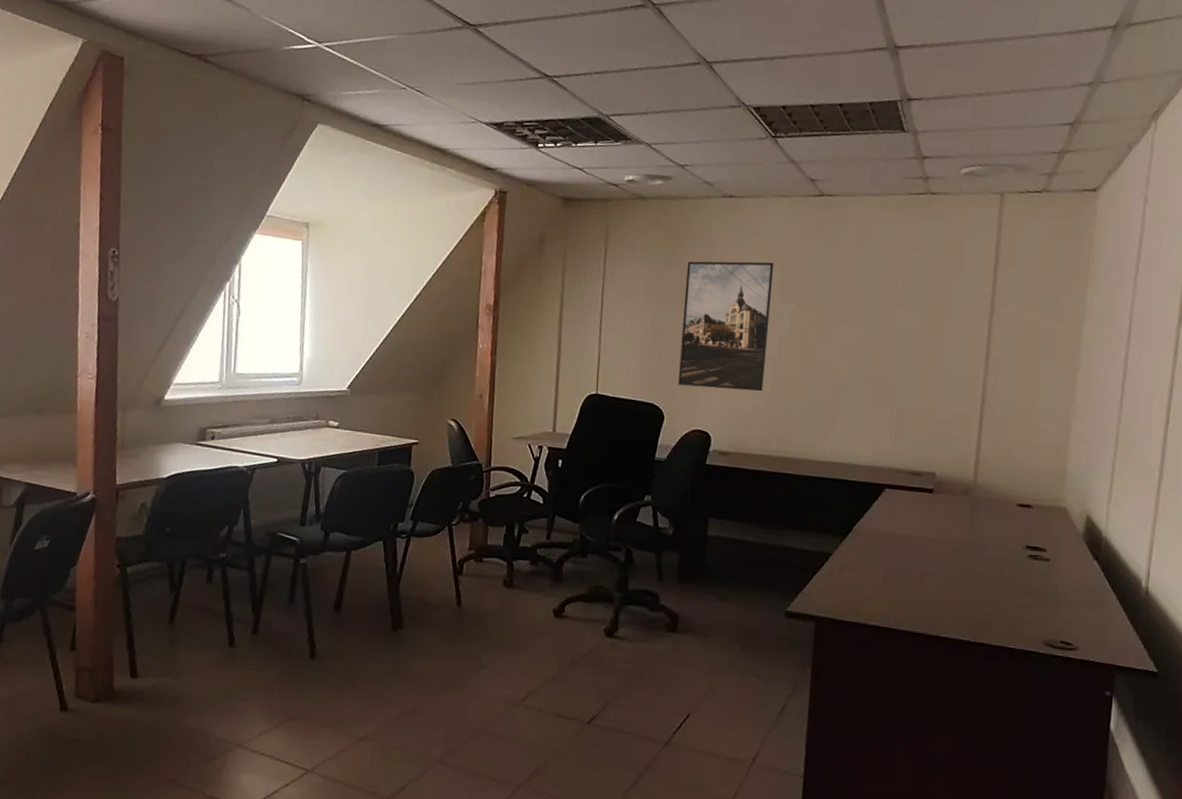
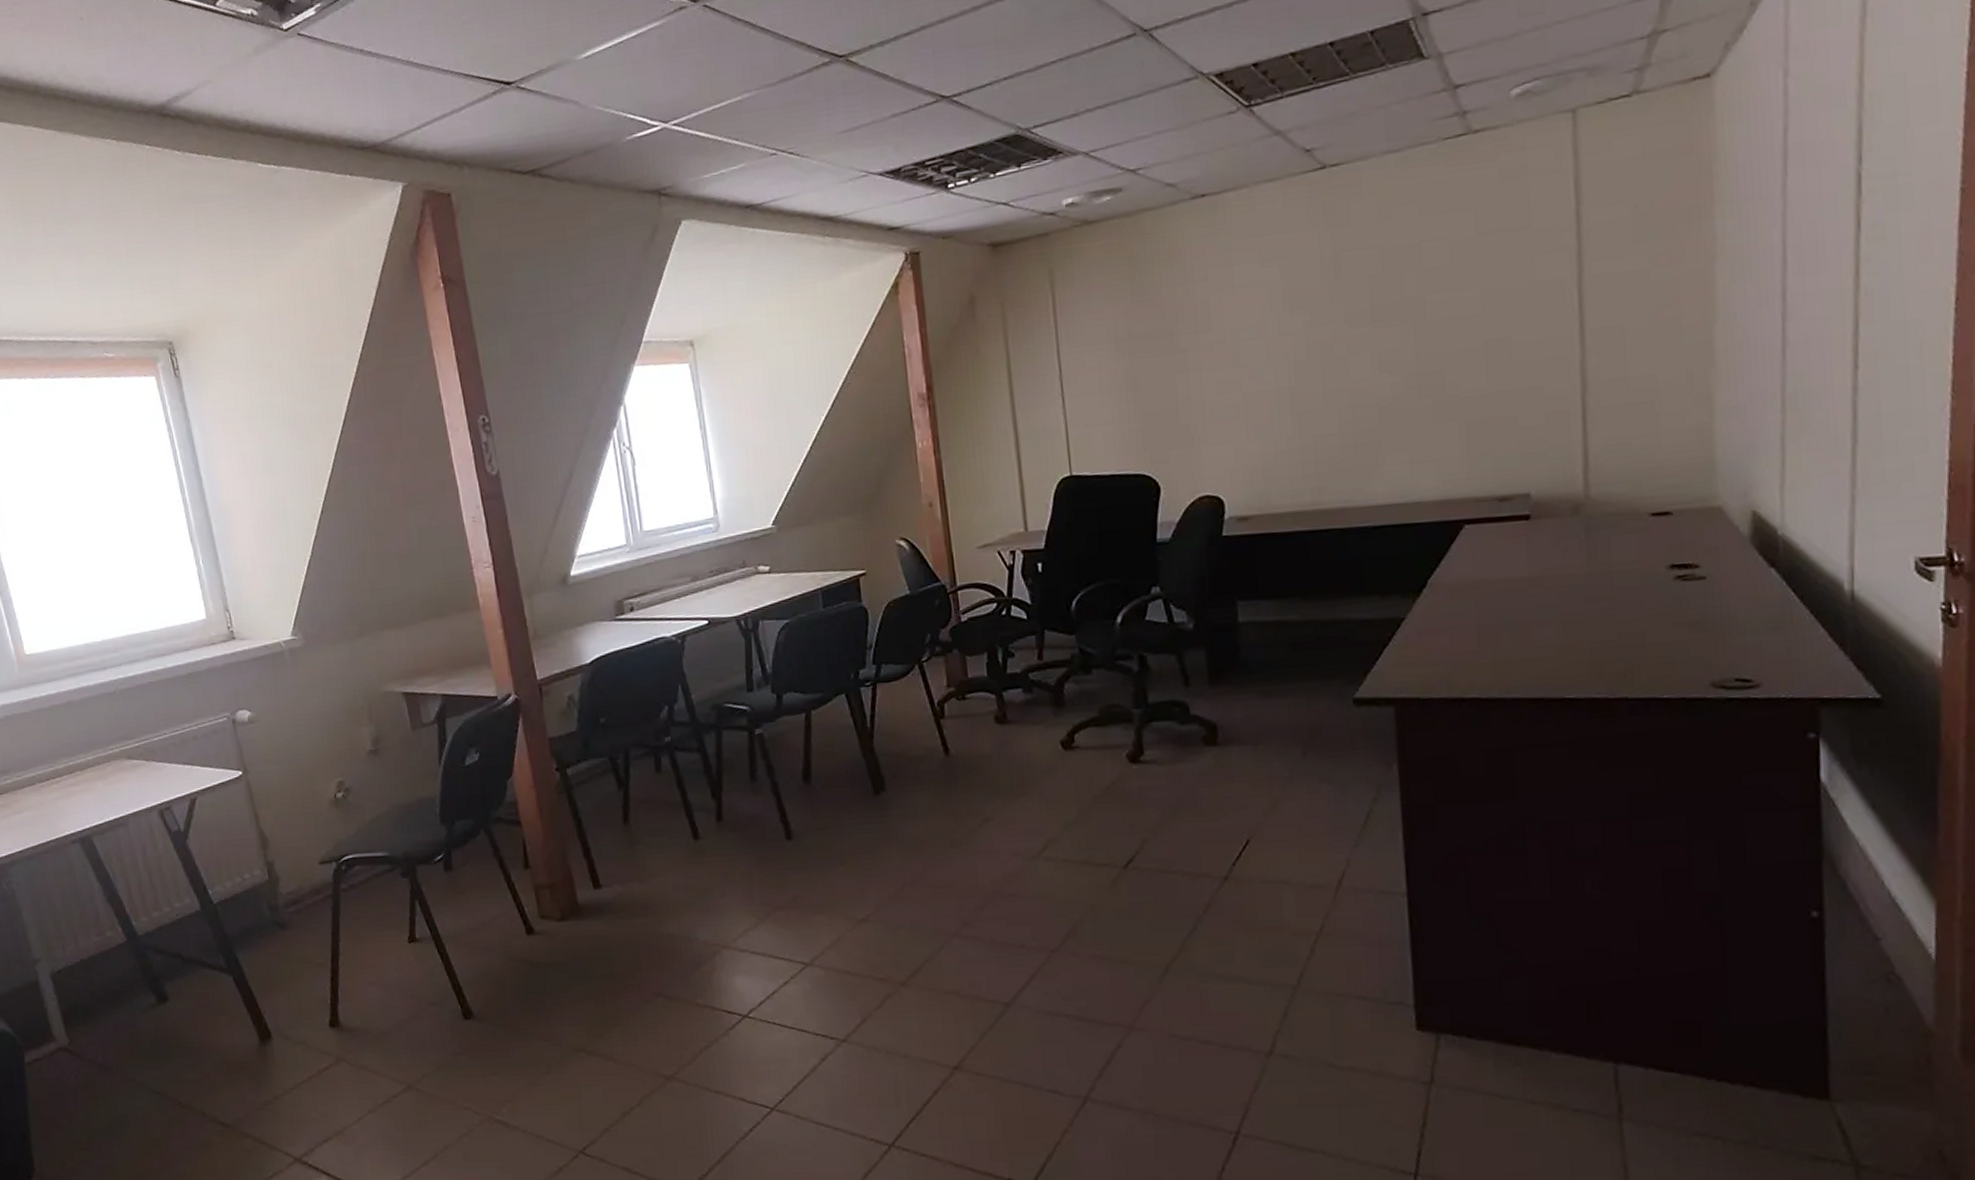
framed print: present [678,261,775,392] -> none [1159,268,1282,445]

